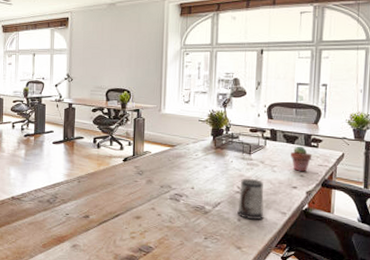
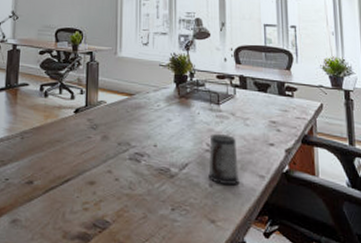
potted succulent: present [291,146,312,171] -> none [264,95,288,125]

